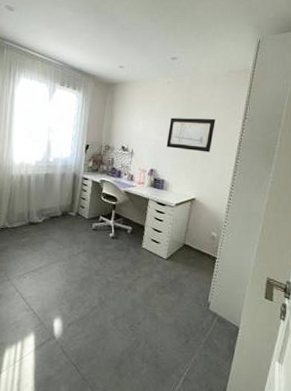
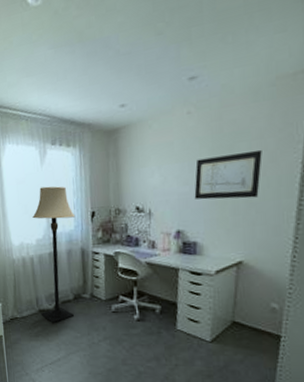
lamp: none [30,118,73,235] -> present [32,186,76,323]

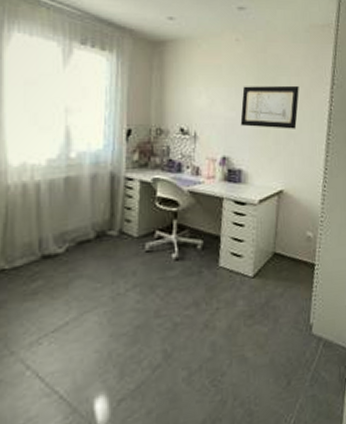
lamp: present [32,186,76,323] -> none [44,93,106,273]

